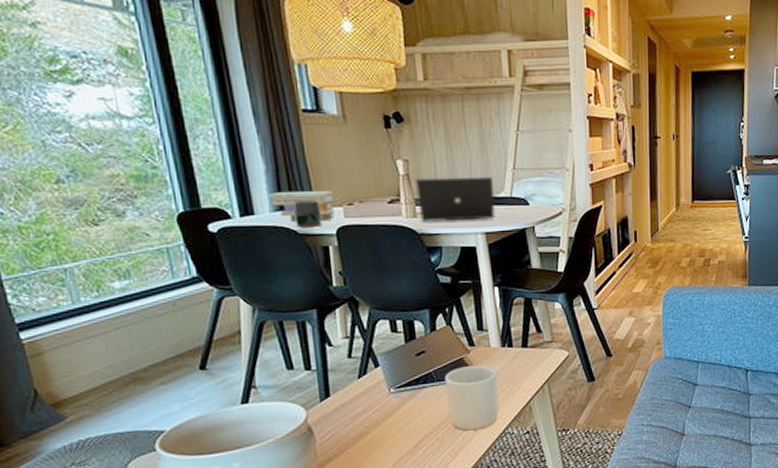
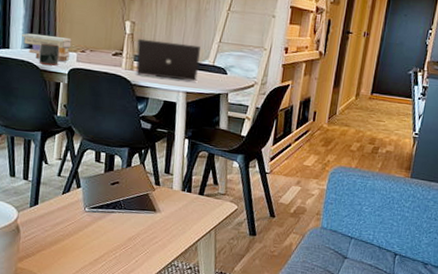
mug: present [444,365,499,431] -> none [128,201,175,257]

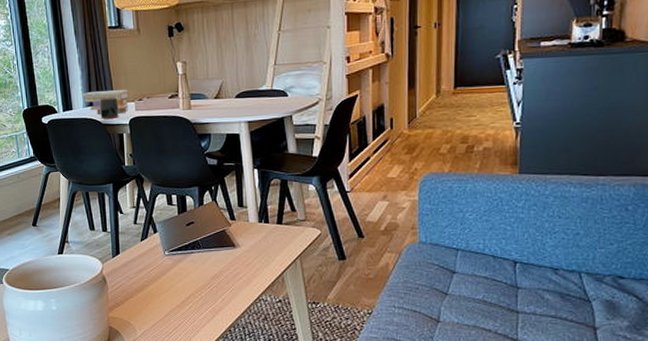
laptop: present [136,38,201,81] -> none [191,72,258,112]

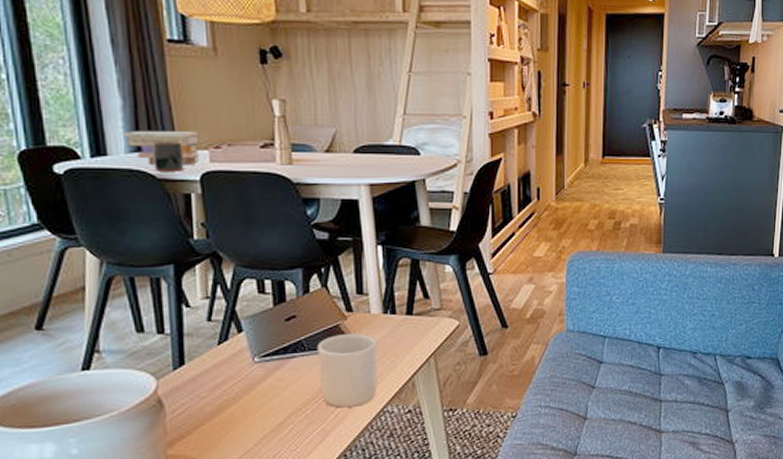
mug: none [209,237,255,294] -> present [317,333,378,408]

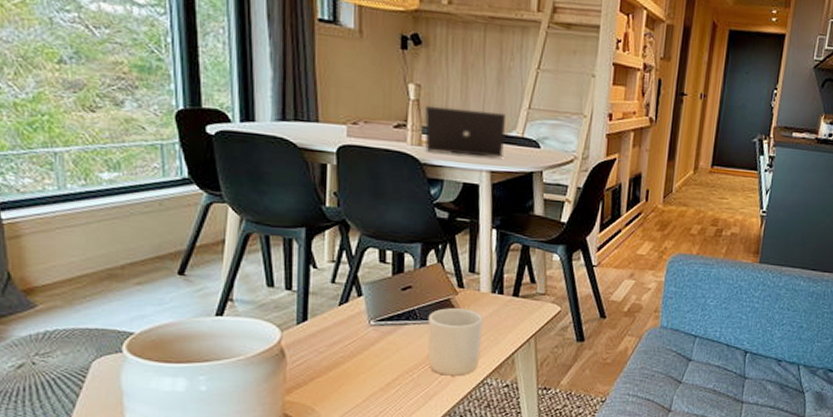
books: present [123,131,200,165] -> none [271,101,339,137]
mug: present [152,142,184,171] -> none [296,113,324,143]
laptop: none [293,121,382,169] -> present [425,105,505,157]

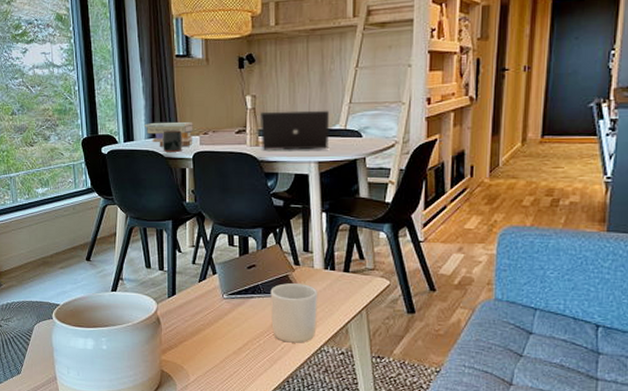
books: none [271,101,339,137] -> present [144,122,193,147]
mug: none [296,113,324,143] -> present [163,130,182,152]

